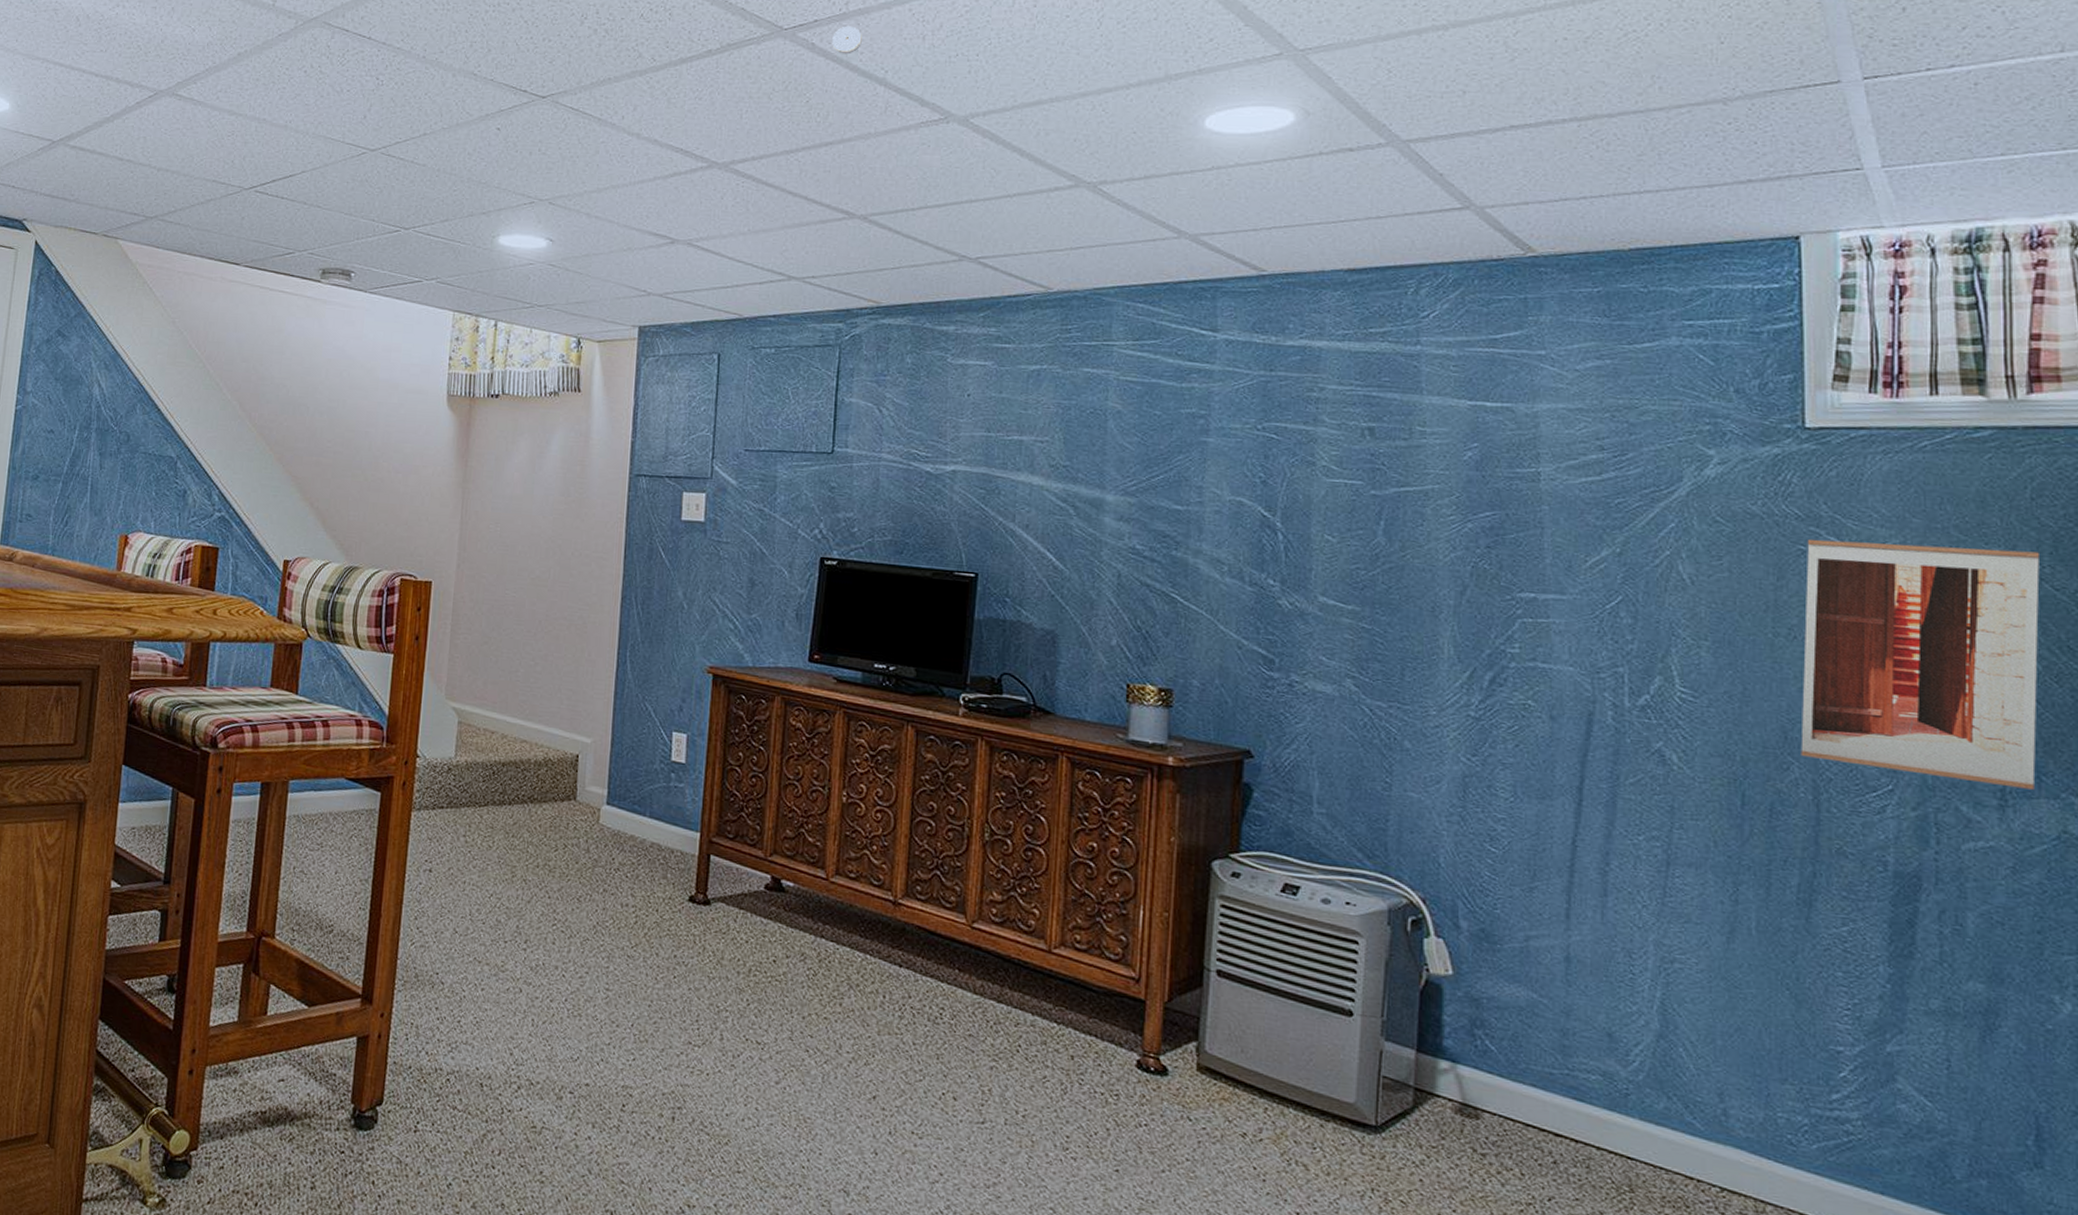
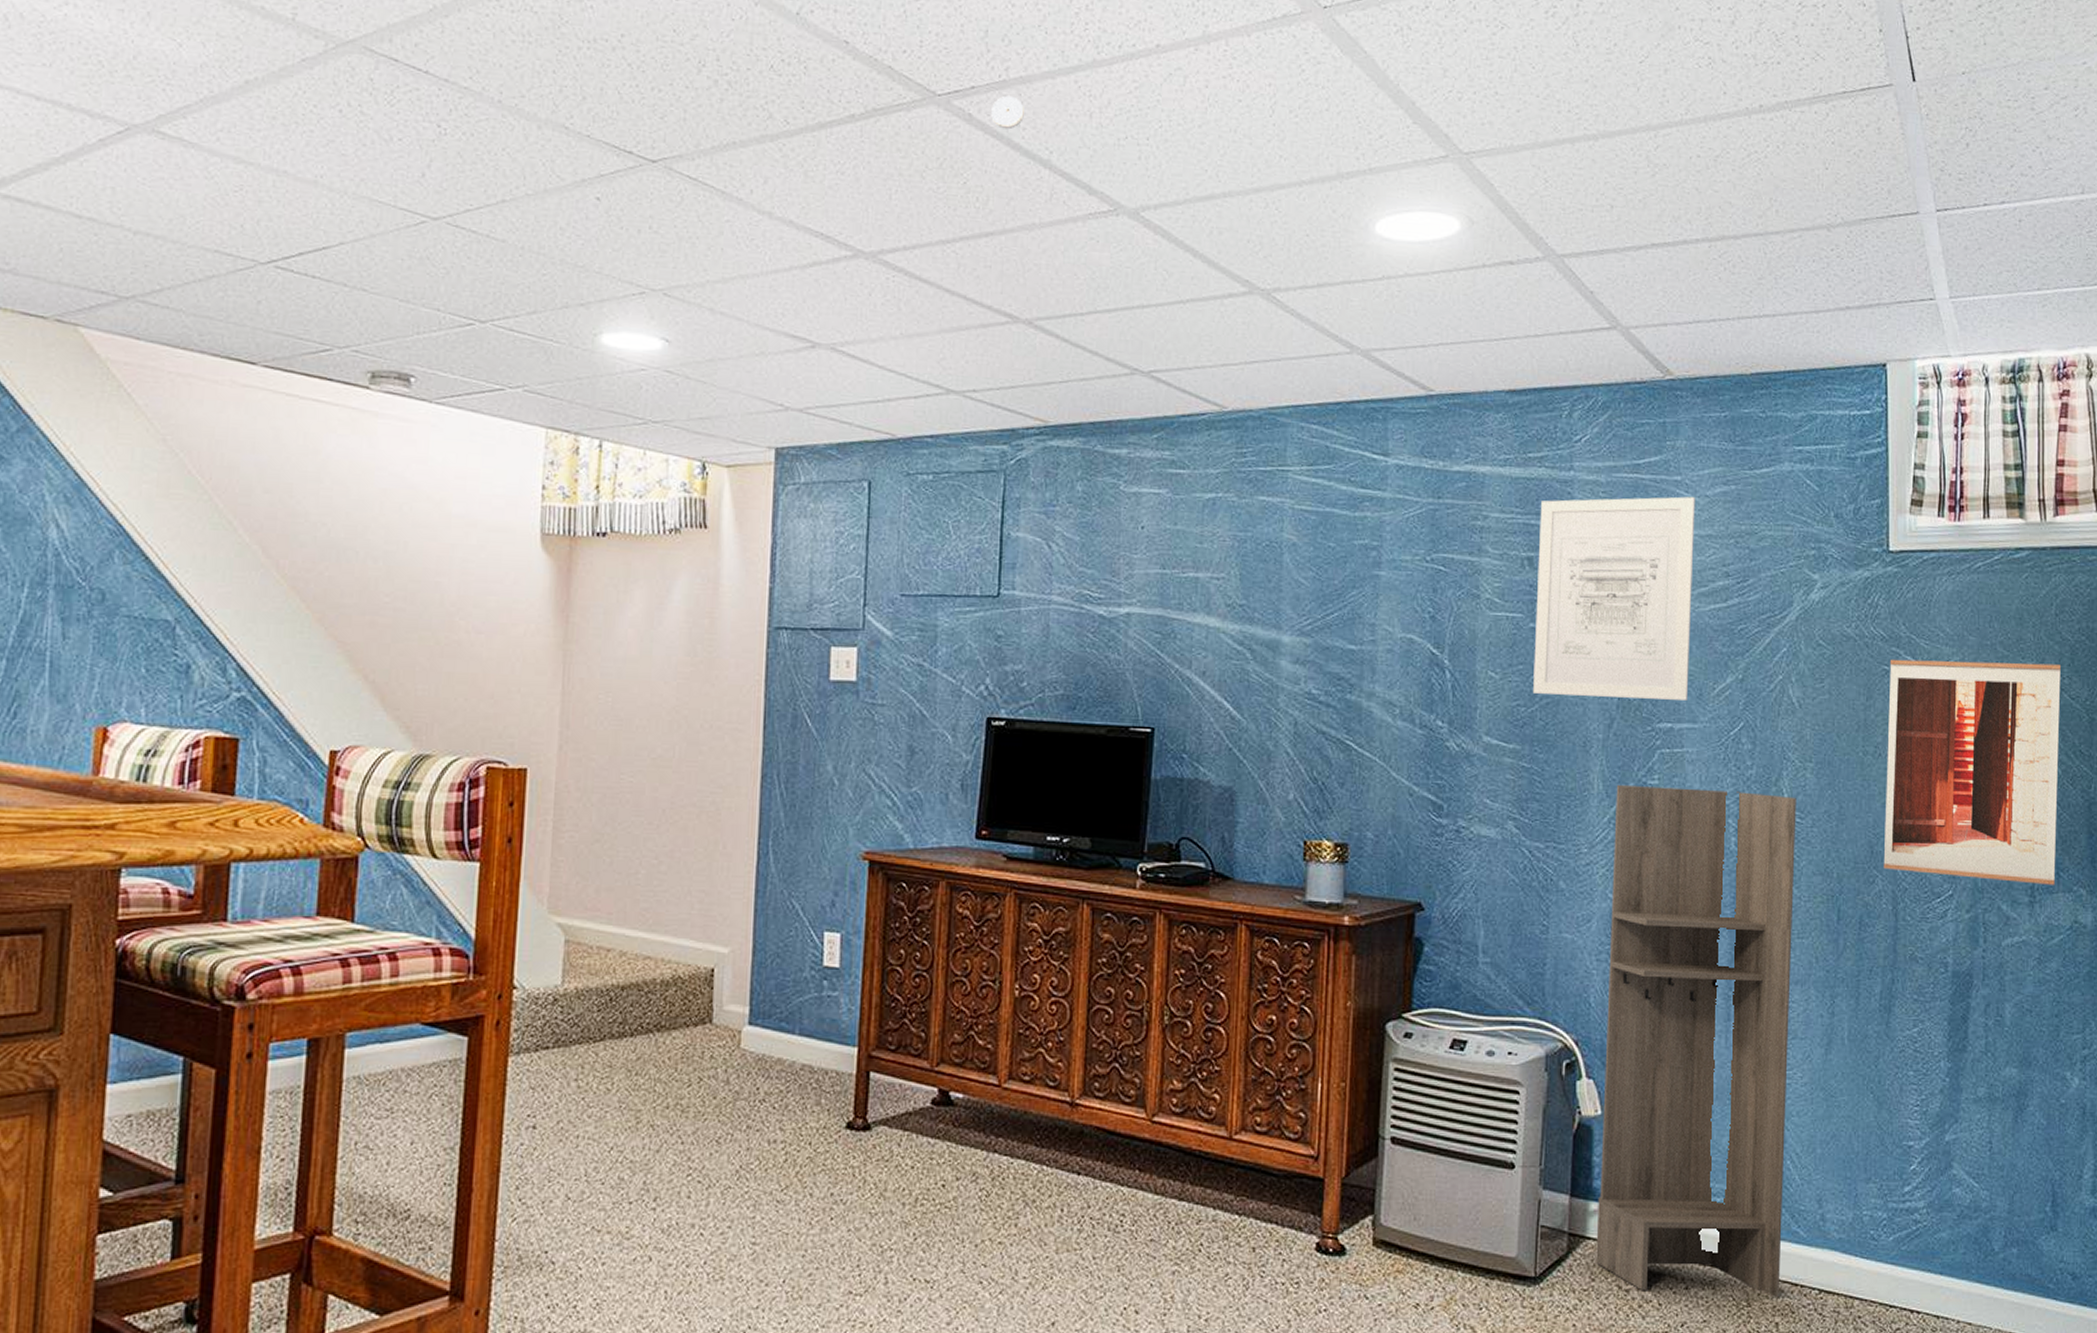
wall art: none [1375,370,1563,572] -> present [1533,496,1695,700]
shelf: none [1447,650,1689,1189] -> present [1596,784,1796,1298]

